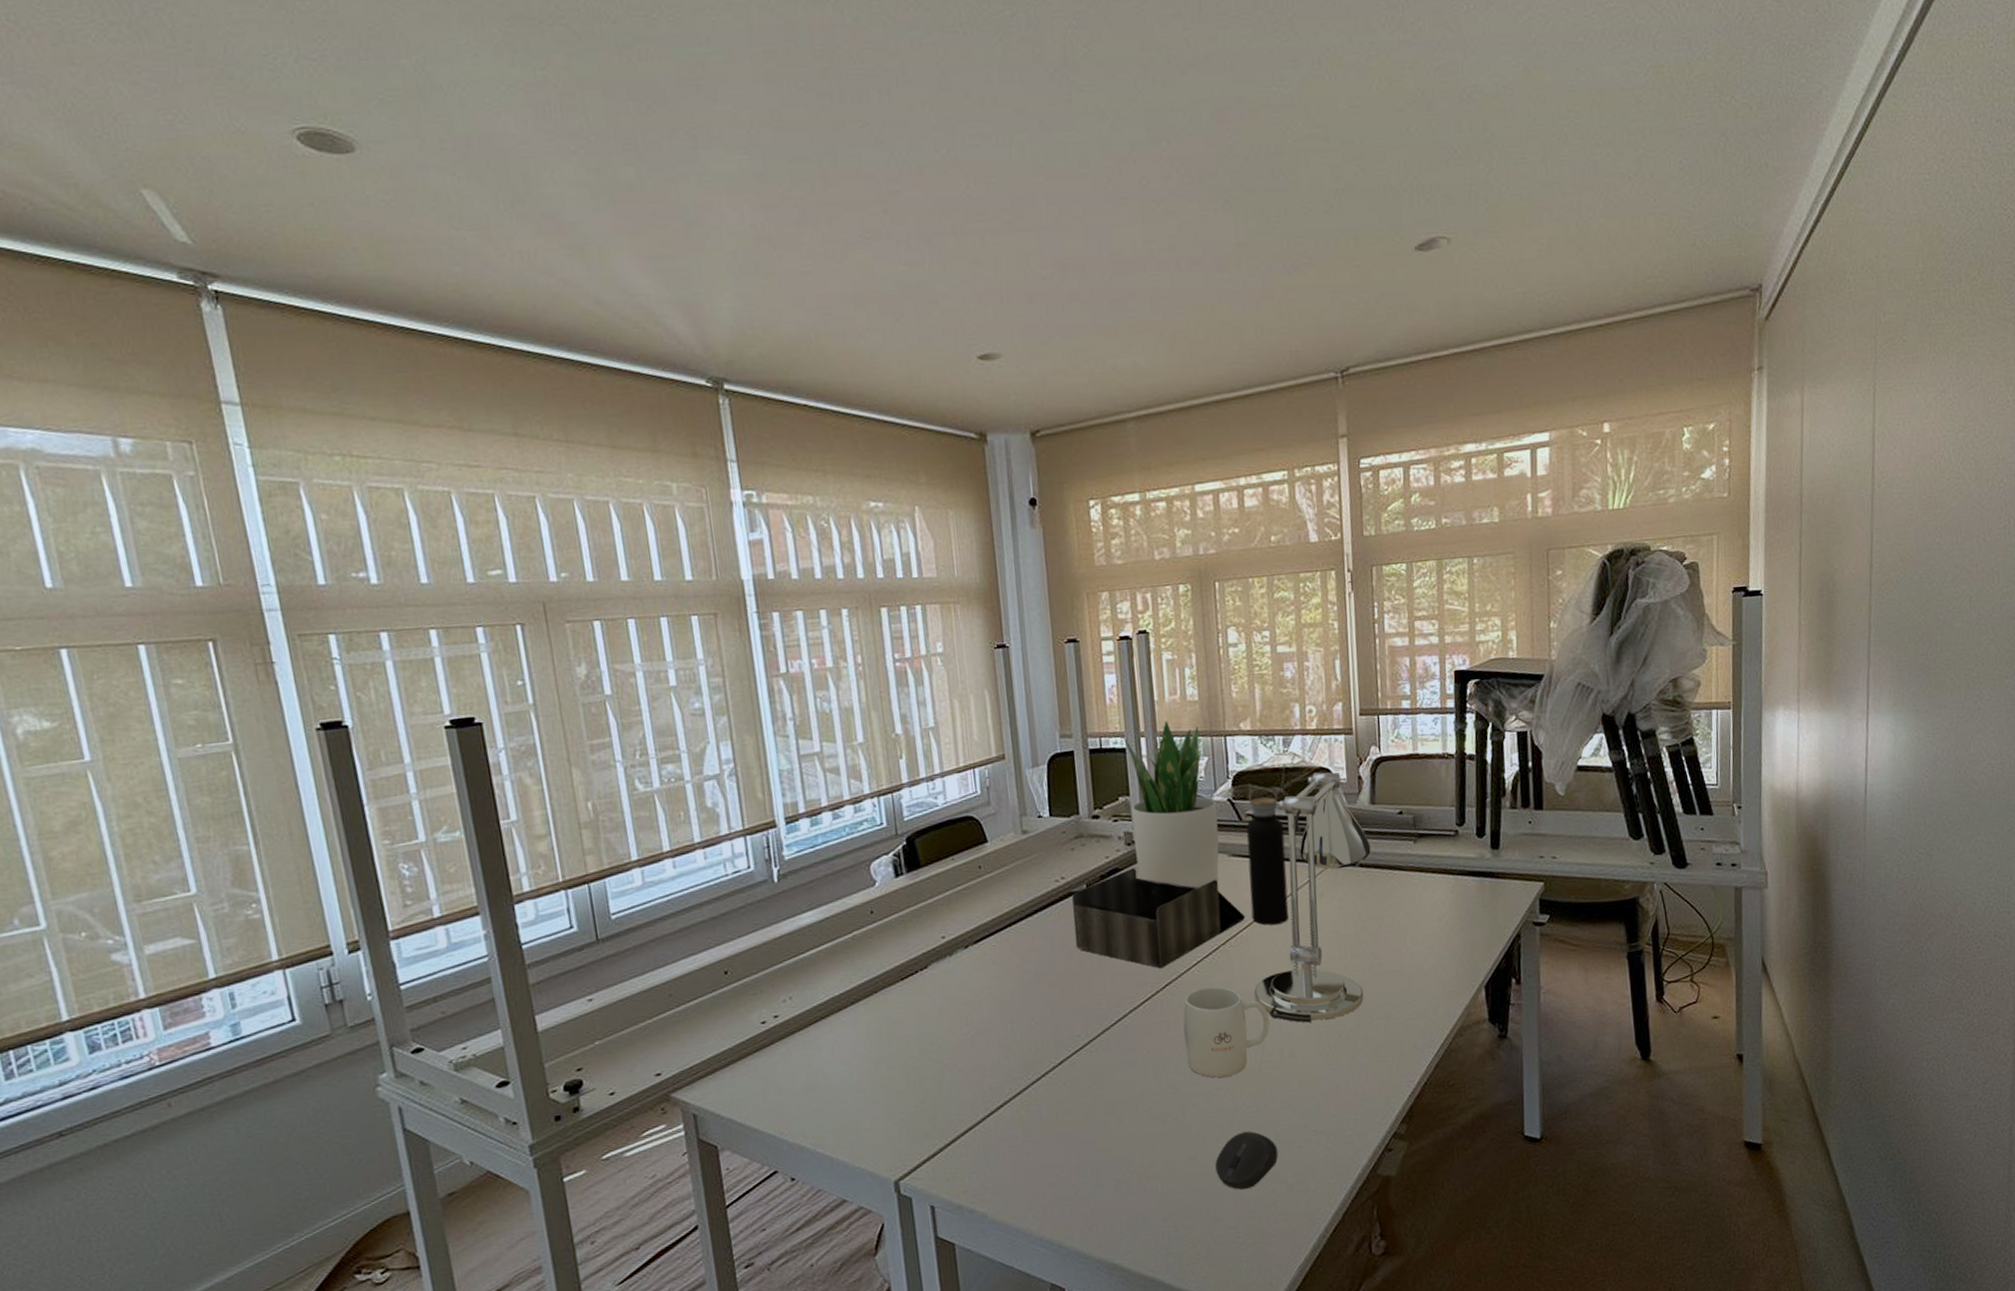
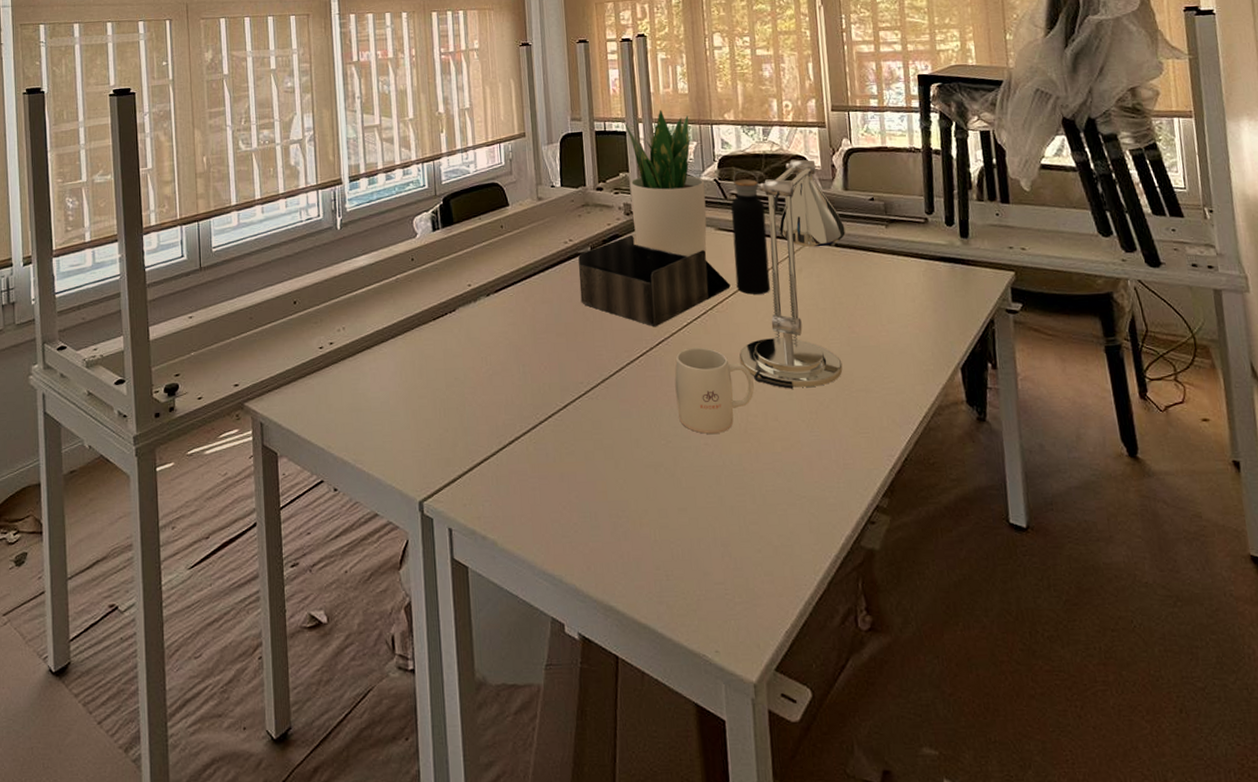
computer mouse: present [1215,1131,1279,1190] -> none [704,489,764,546]

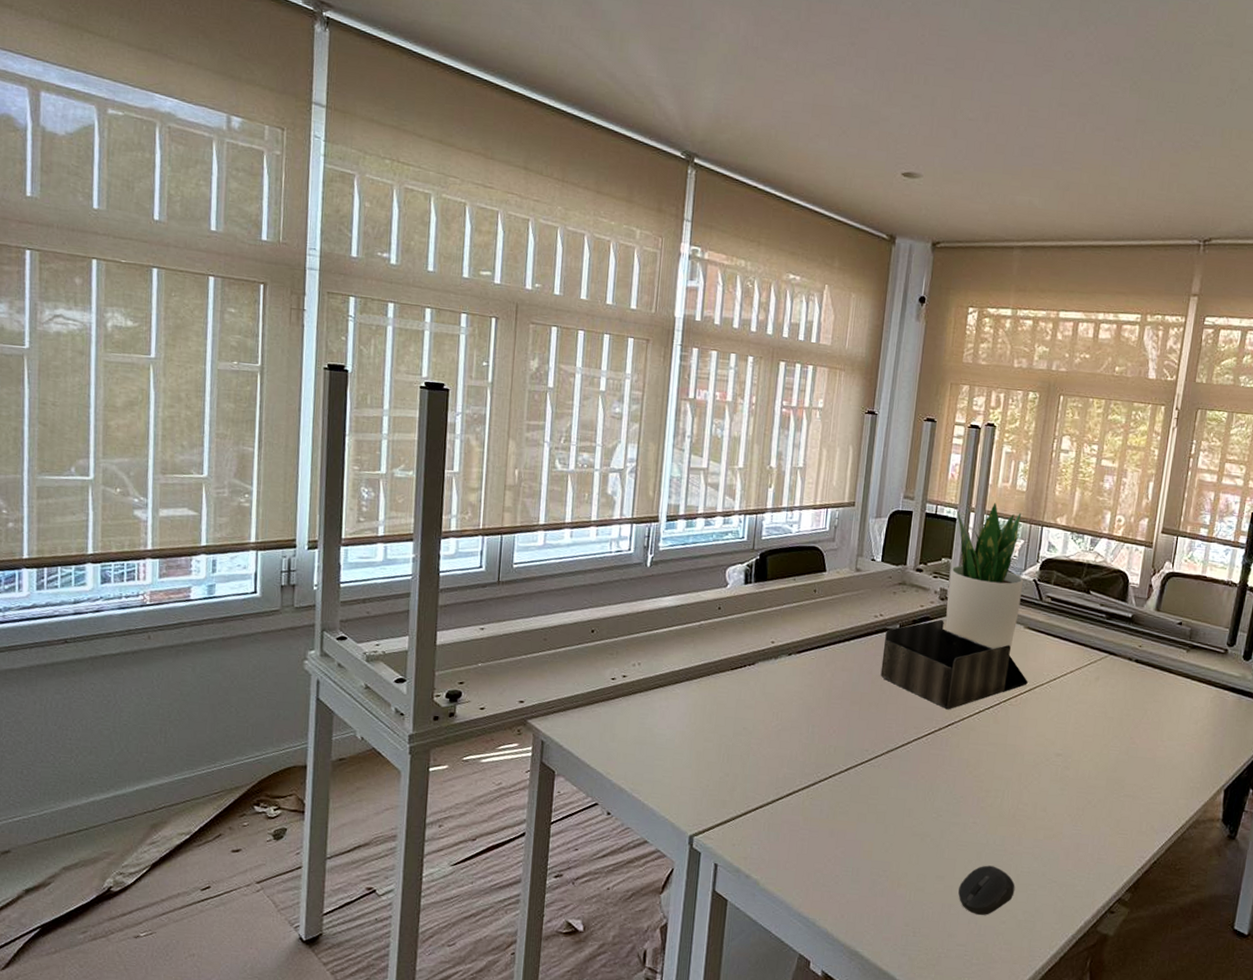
mug: present [674,347,754,434] -> none [953,733,1031,815]
computer mouse: none [704,489,764,546] -> present [958,865,1015,915]
water bottle: present [731,170,770,295] -> none [1033,575,1077,695]
desk lamp: present [739,159,846,389] -> none [1022,573,1149,787]

